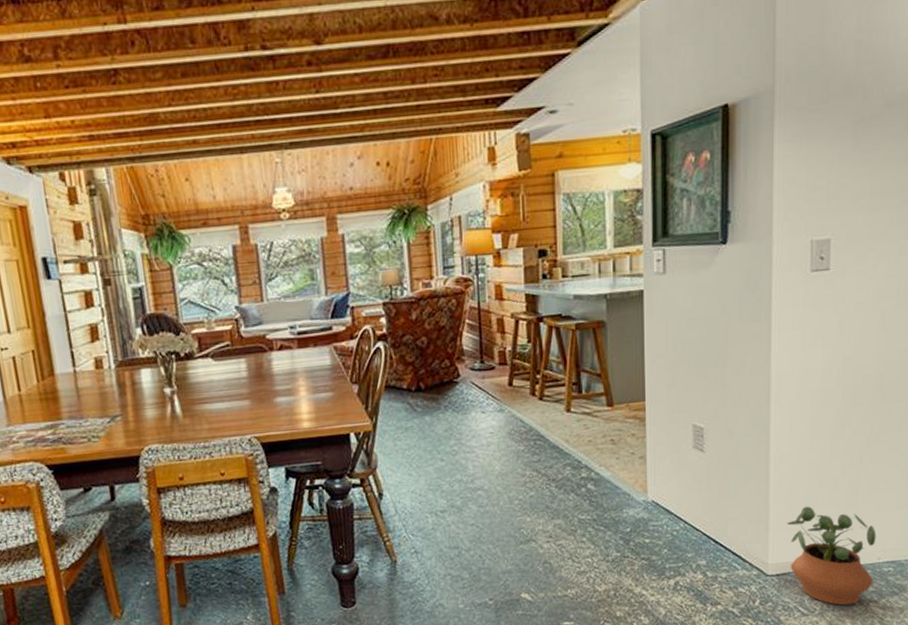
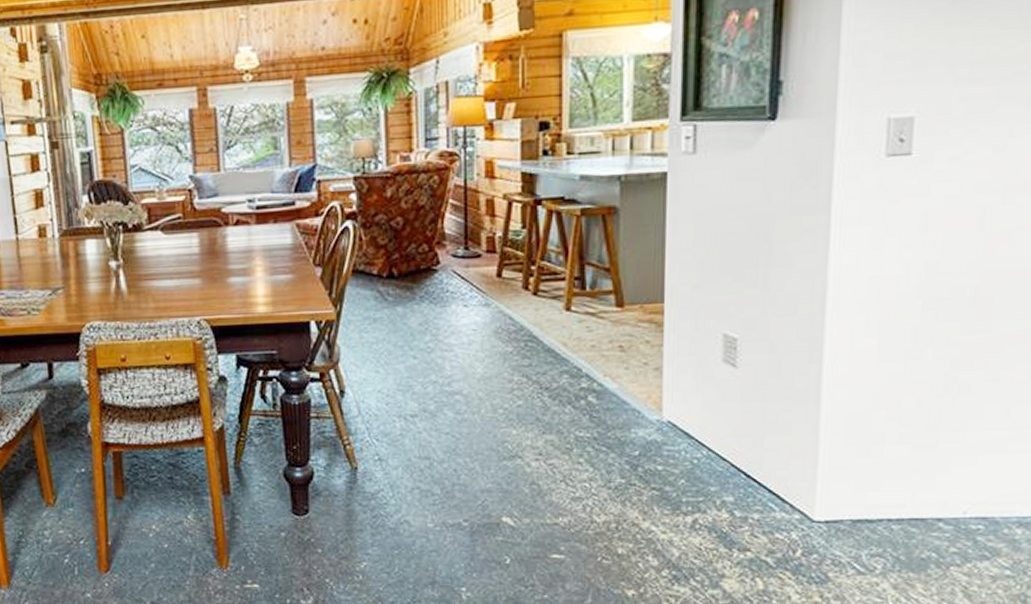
potted plant: present [787,506,876,606] -> none [841,441,963,567]

